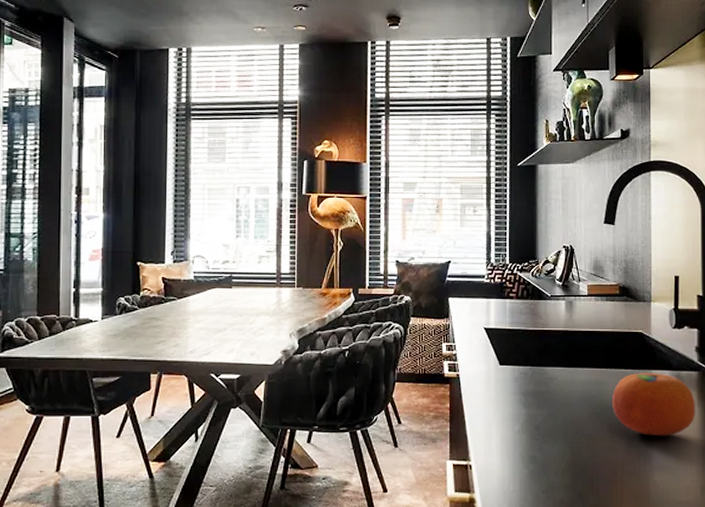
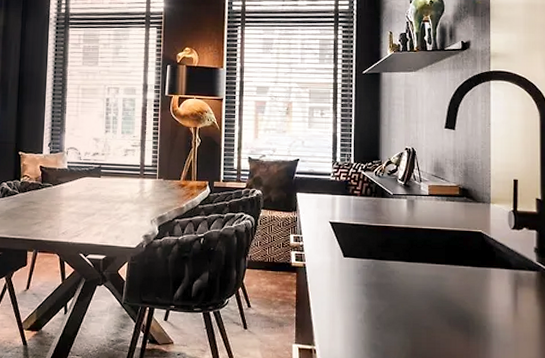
fruit: present [612,372,695,436] -> none [452,269,534,332]

